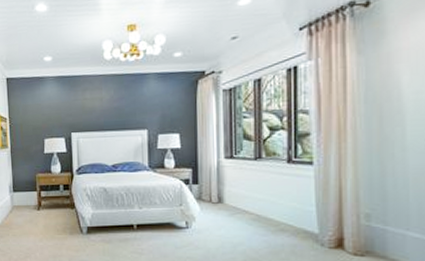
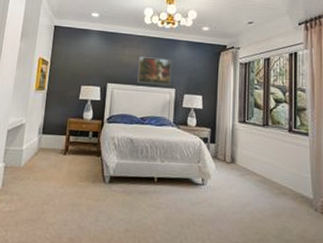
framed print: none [102,97,141,128] -> present [137,56,171,85]

